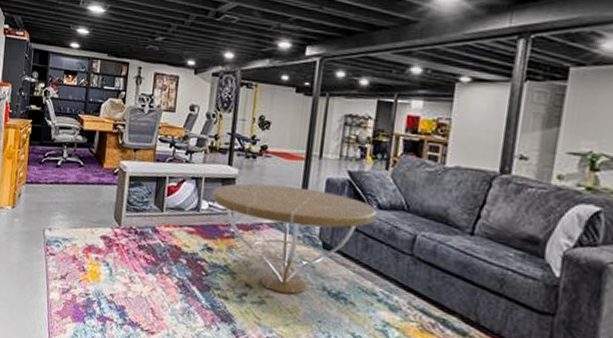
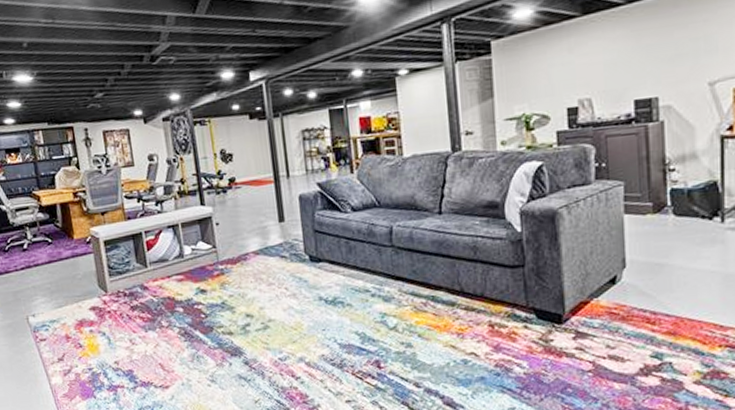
coffee table: present [212,183,377,294] -> none [192,207,353,315]

